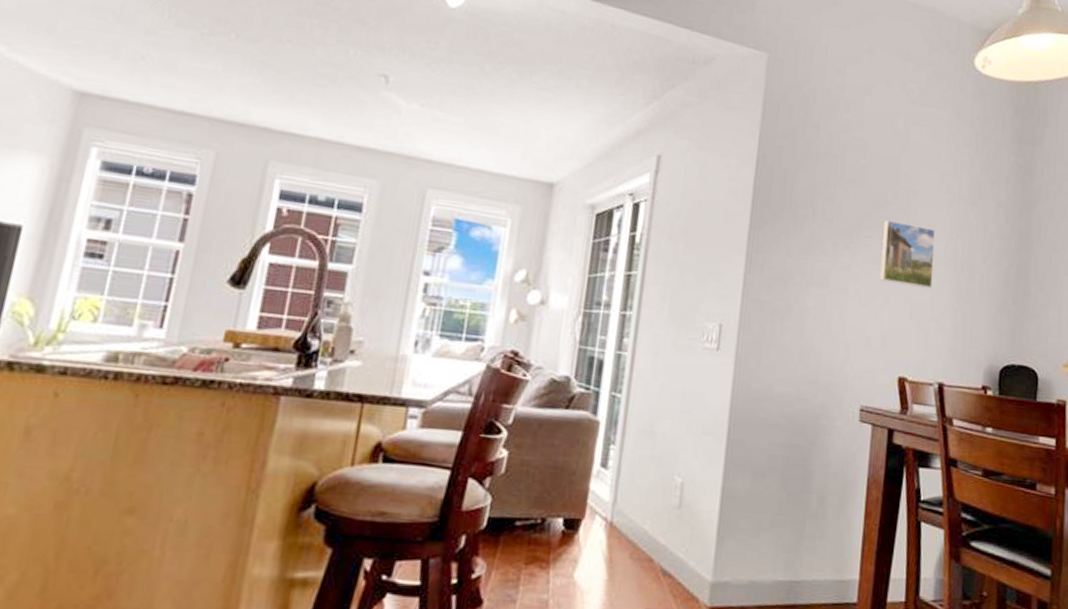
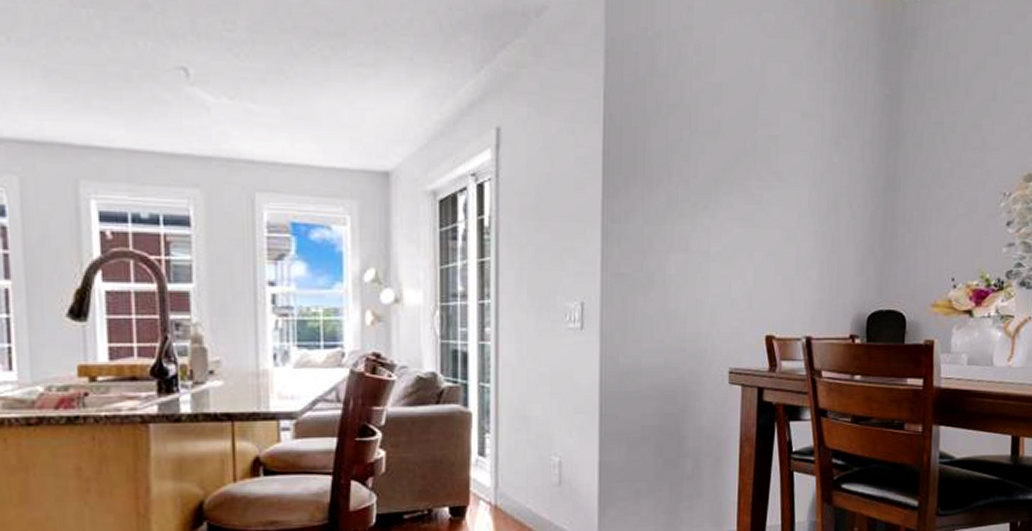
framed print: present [879,219,936,289] -> none [741,172,799,241]

